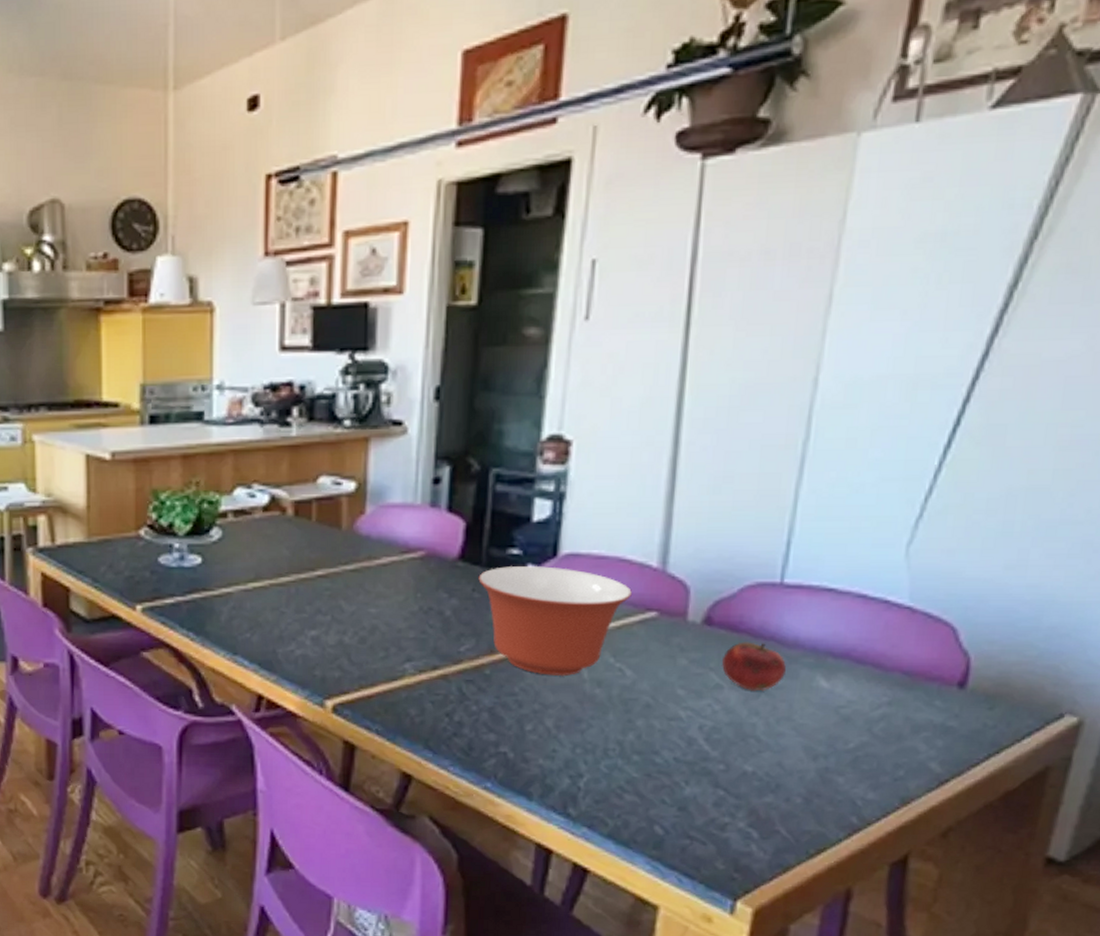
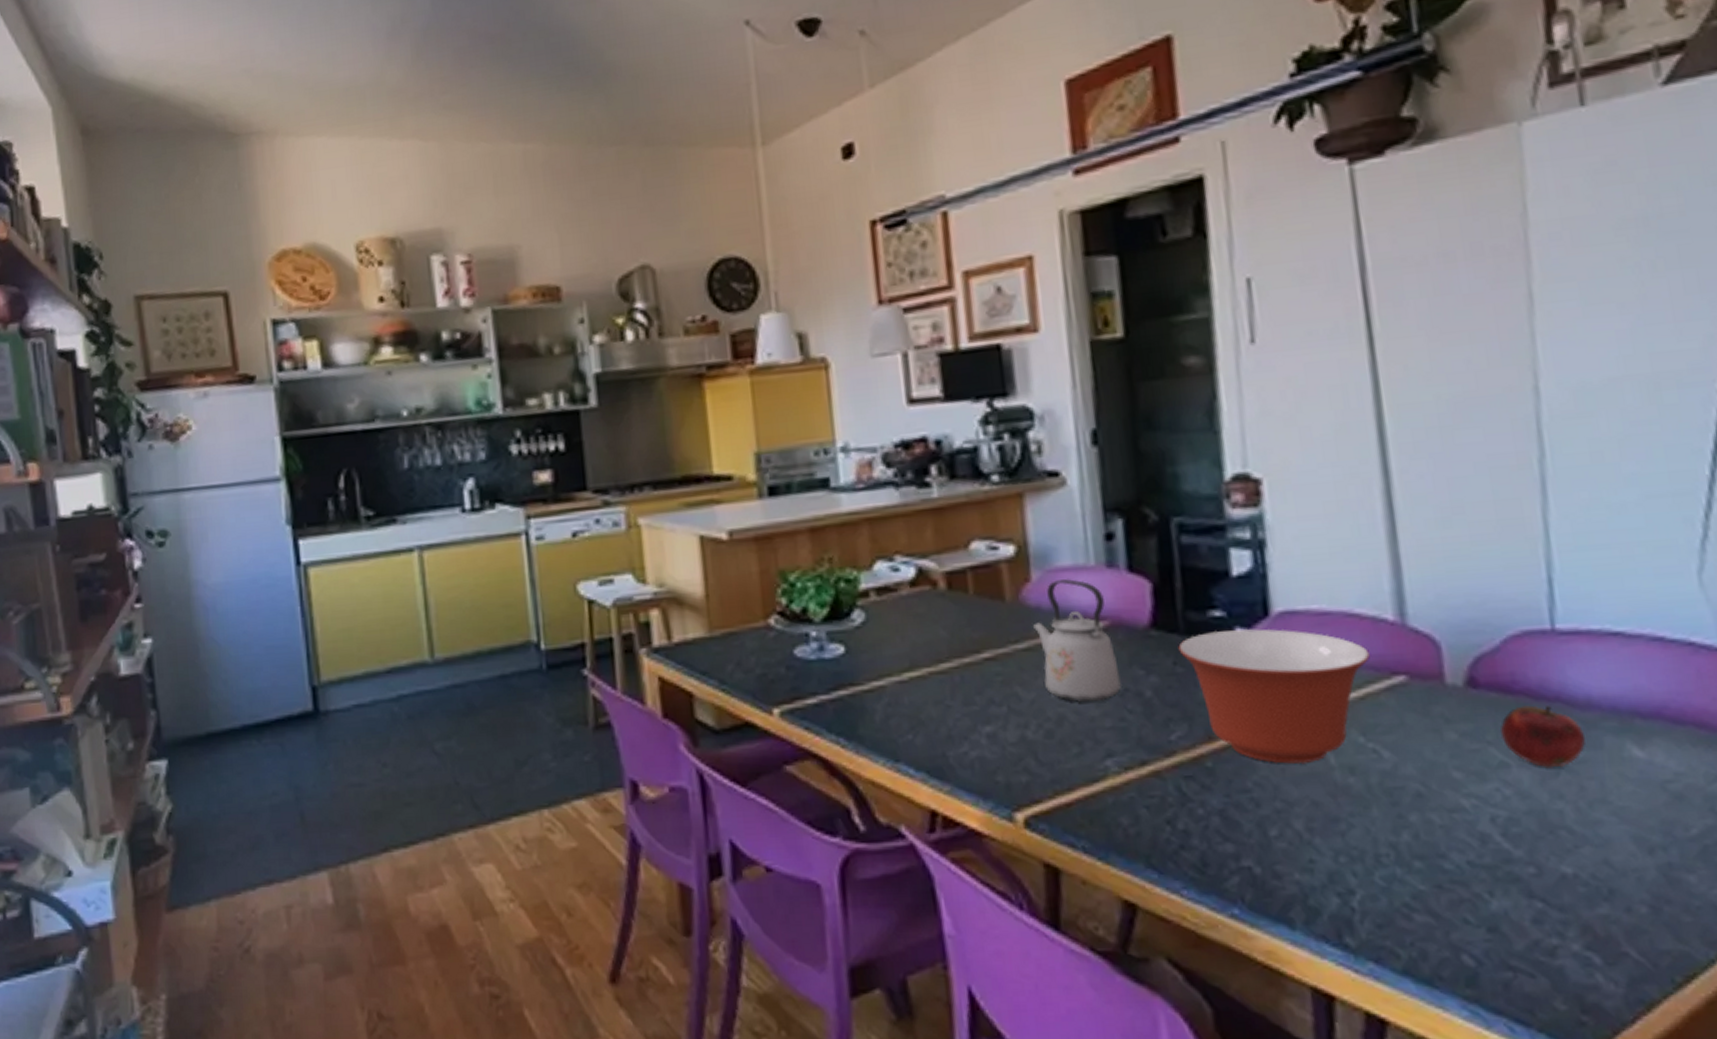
kettle: none [361,513,427,617] -> present [1032,578,1121,703]

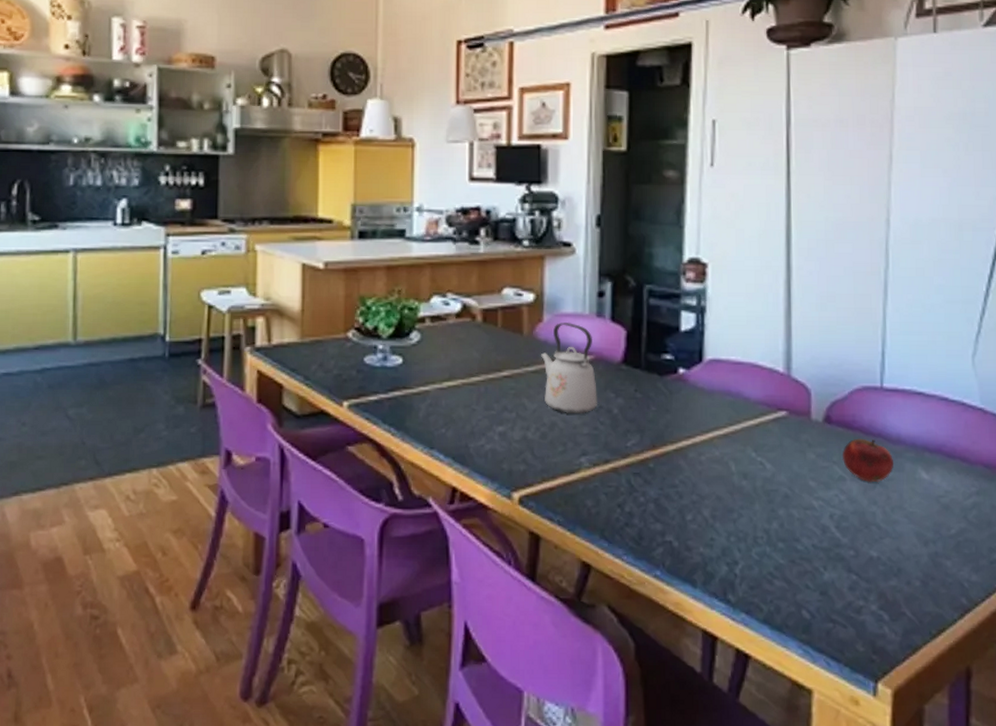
mixing bowl: present [1178,628,1370,764] -> none [639,369,765,469]

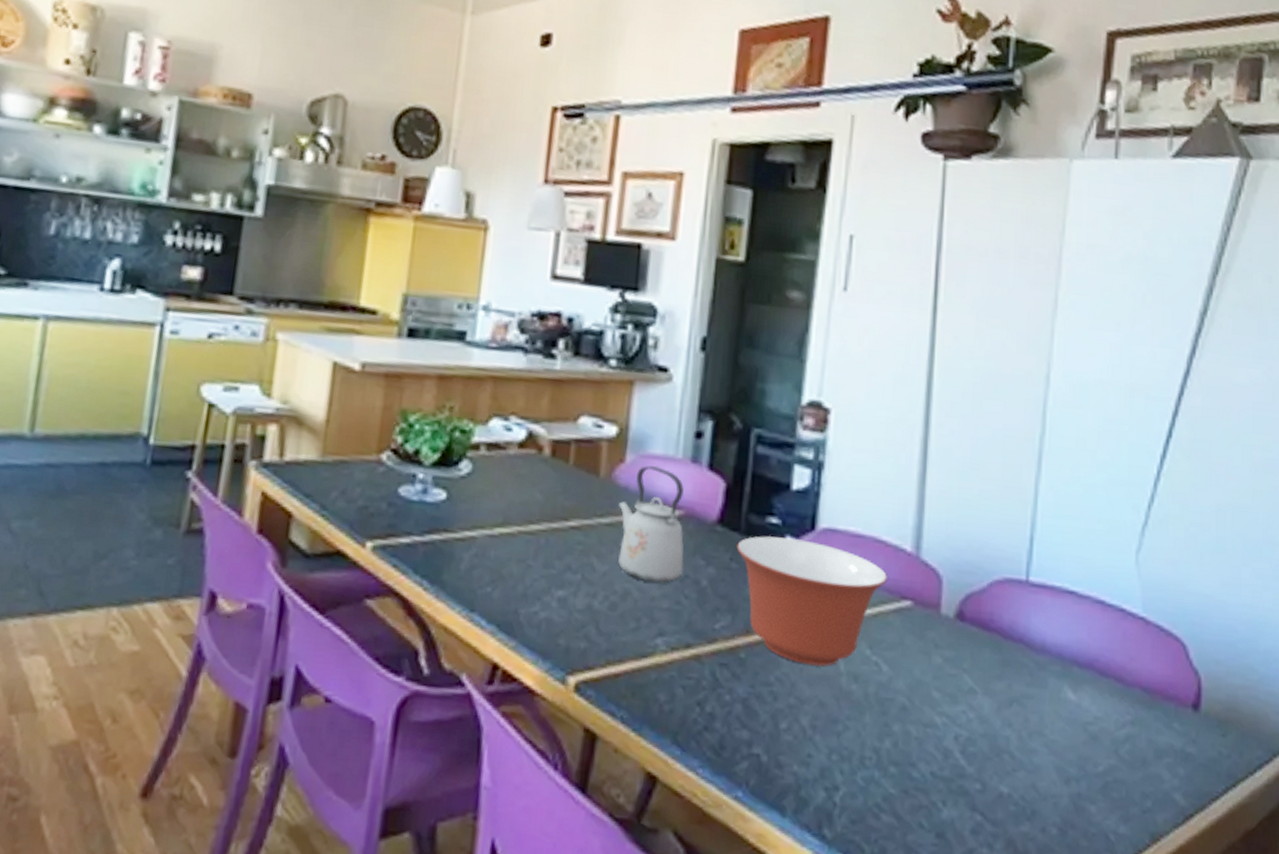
mixing bowl: none [639,369,765,469] -> present [736,536,887,667]
fruit: present [842,438,893,483] -> none [974,641,1035,700]

